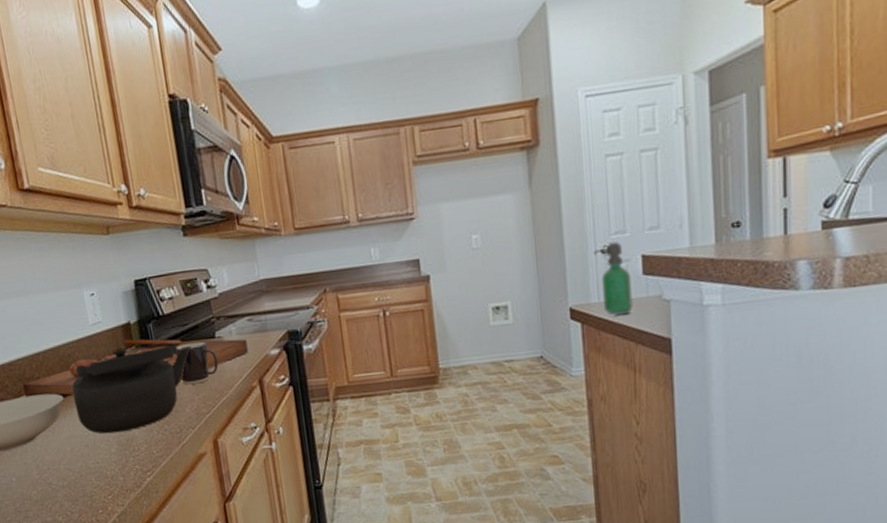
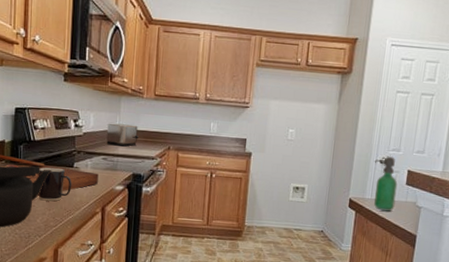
toaster: none [245,271,285,301] -> present [106,123,139,147]

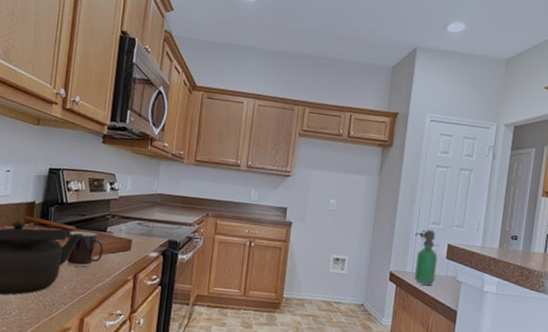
toaster: present [106,123,139,147] -> none [143,187,177,212]

